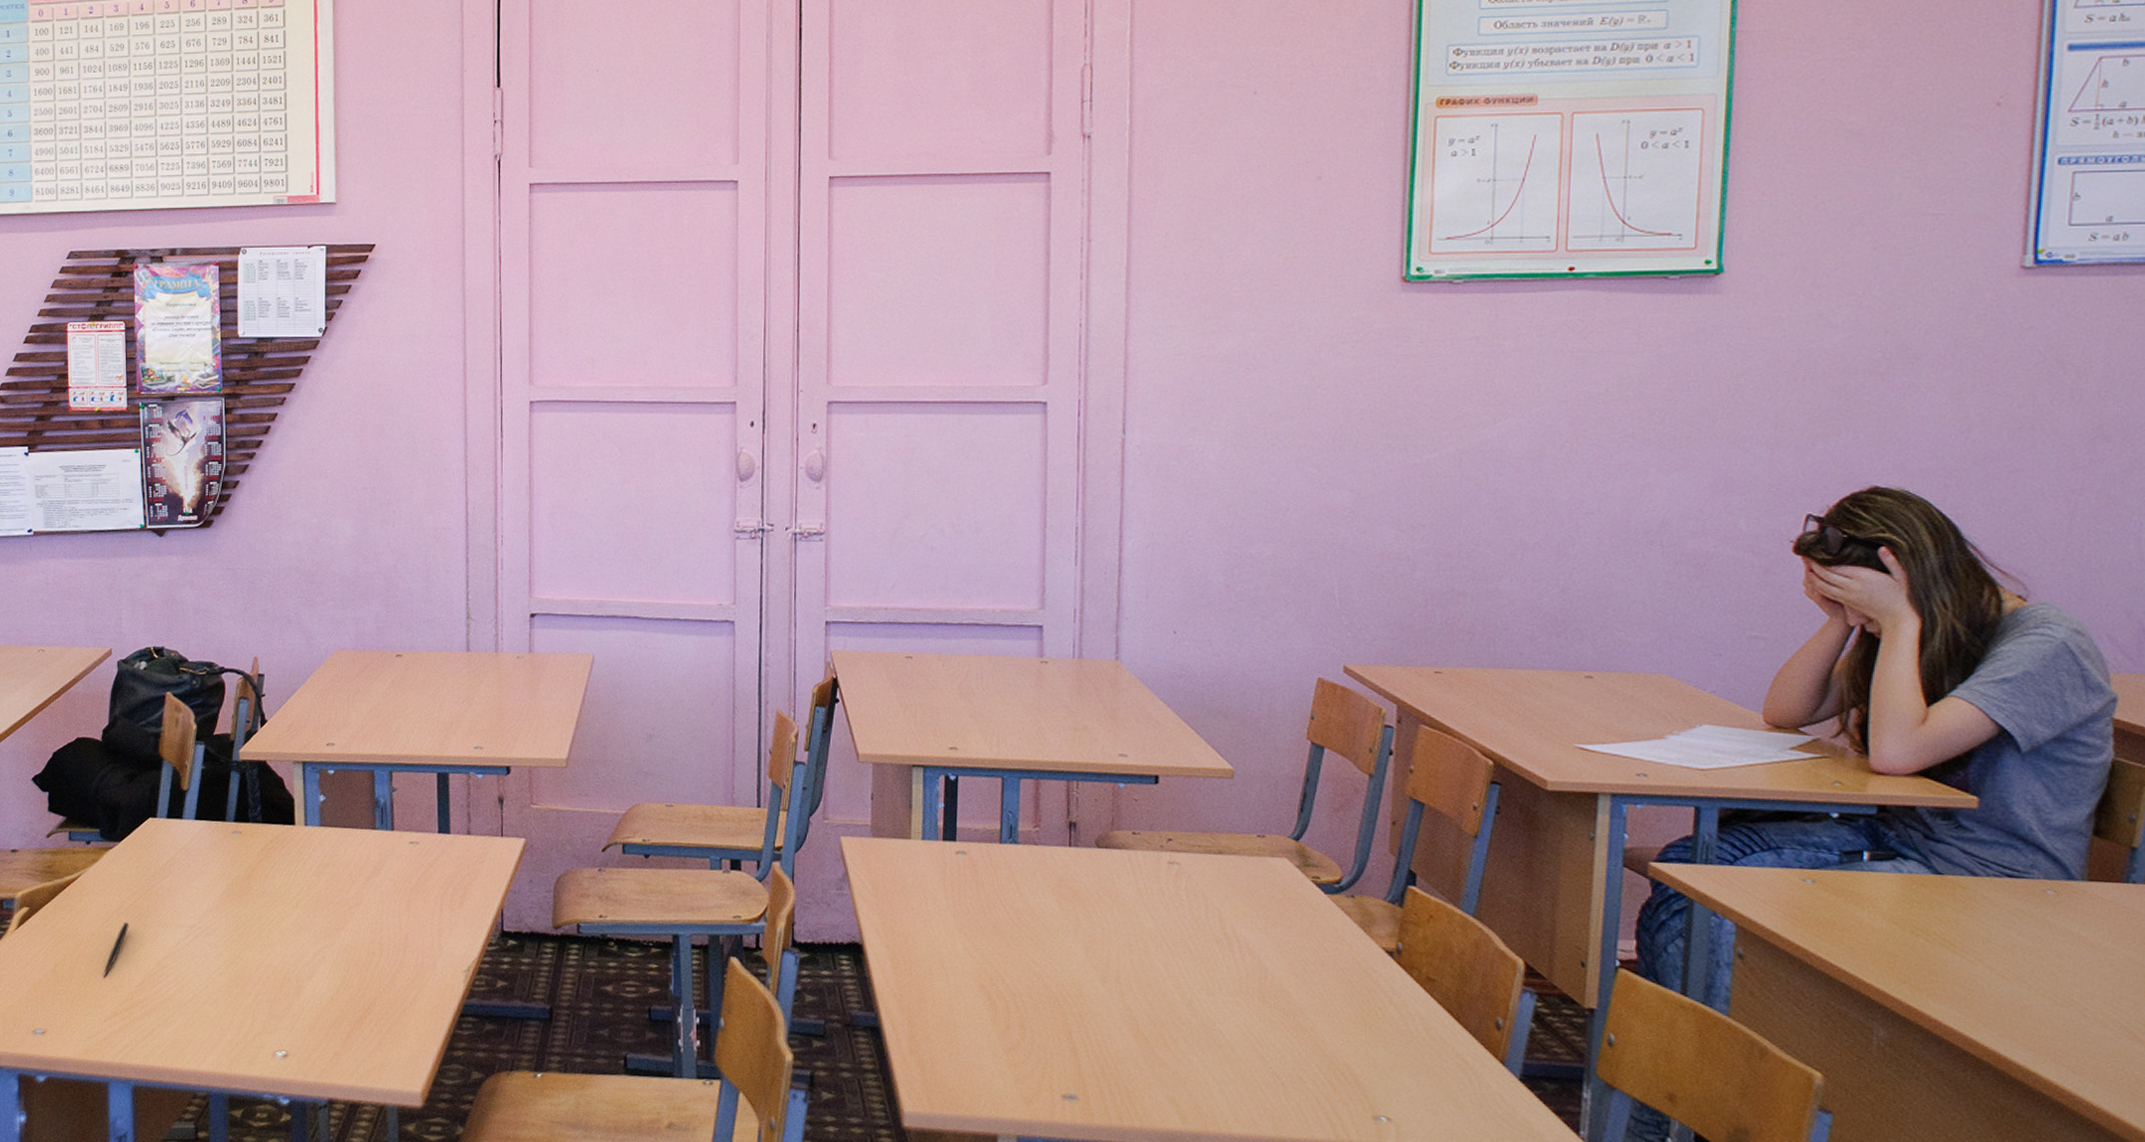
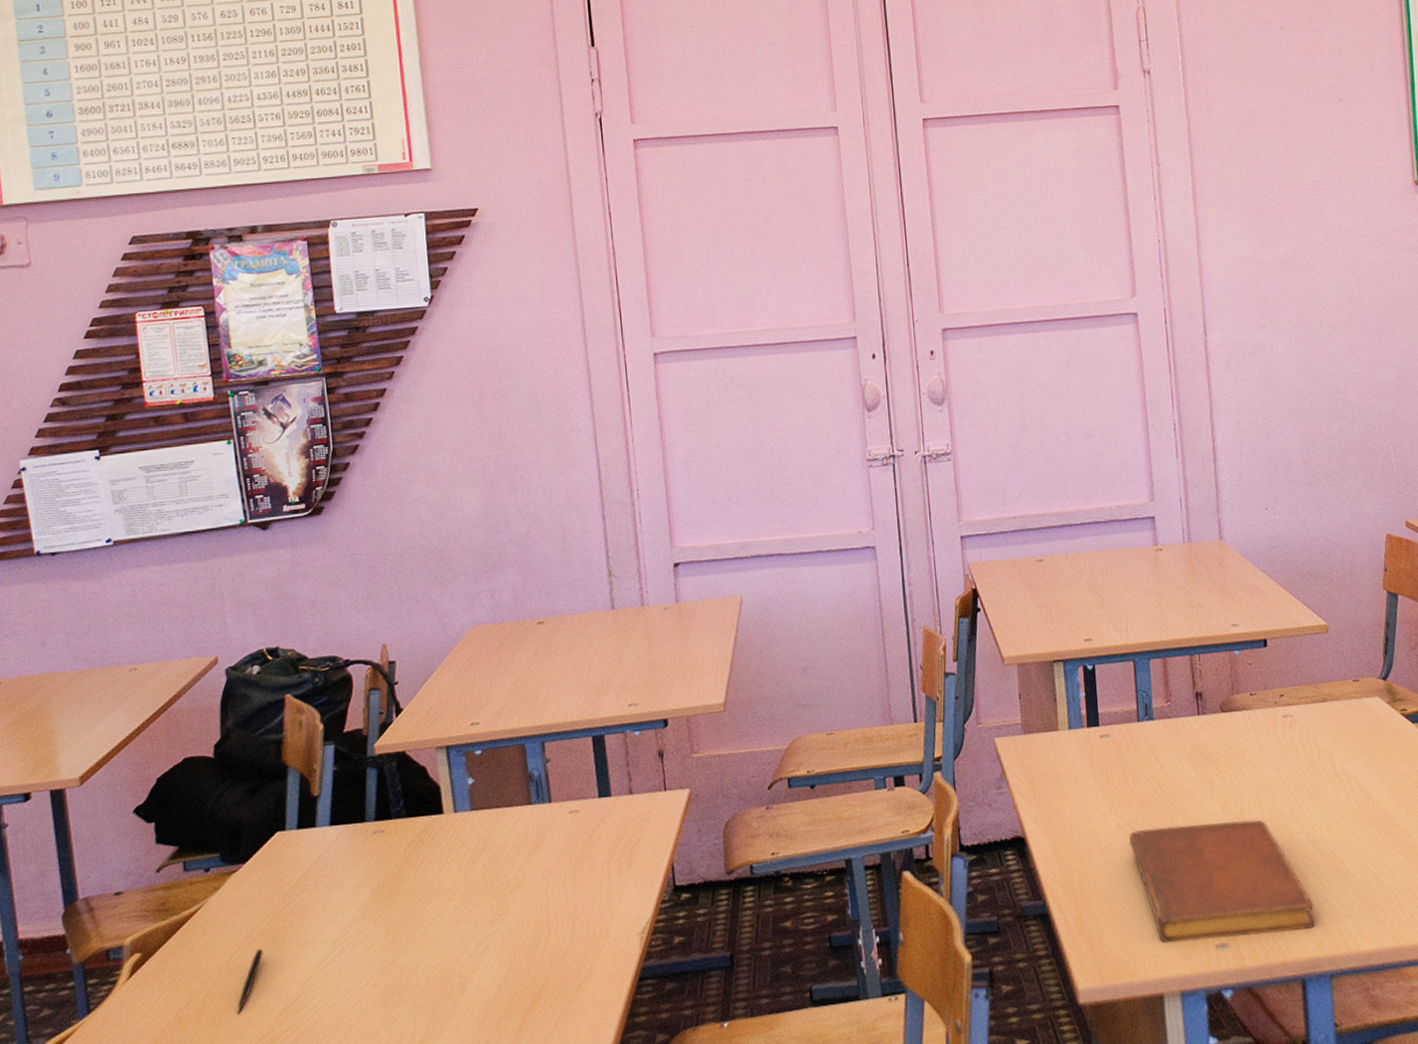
notebook: none [975,957,1182,1098] -> present [1128,819,1314,943]

